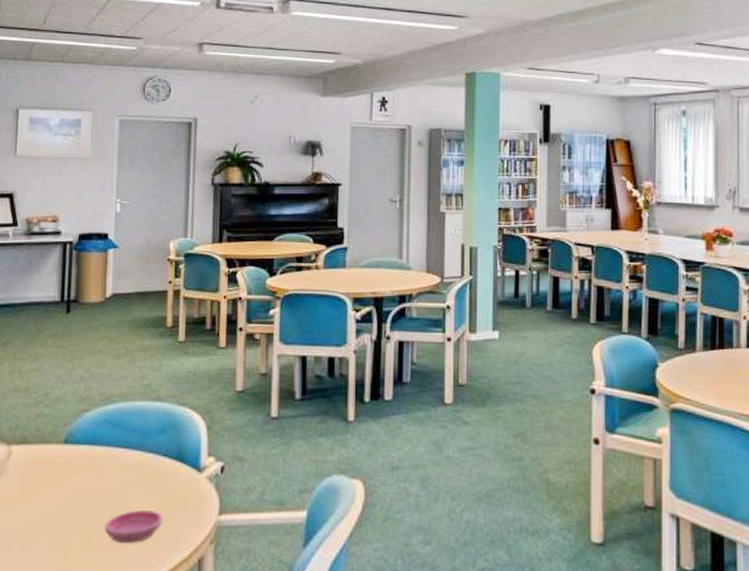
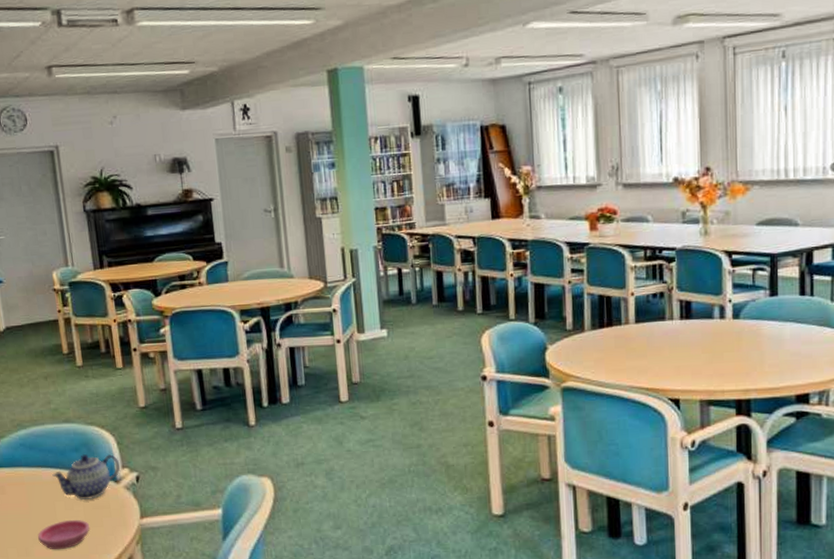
teapot: none [133,437,207,489] -> present [52,454,121,501]

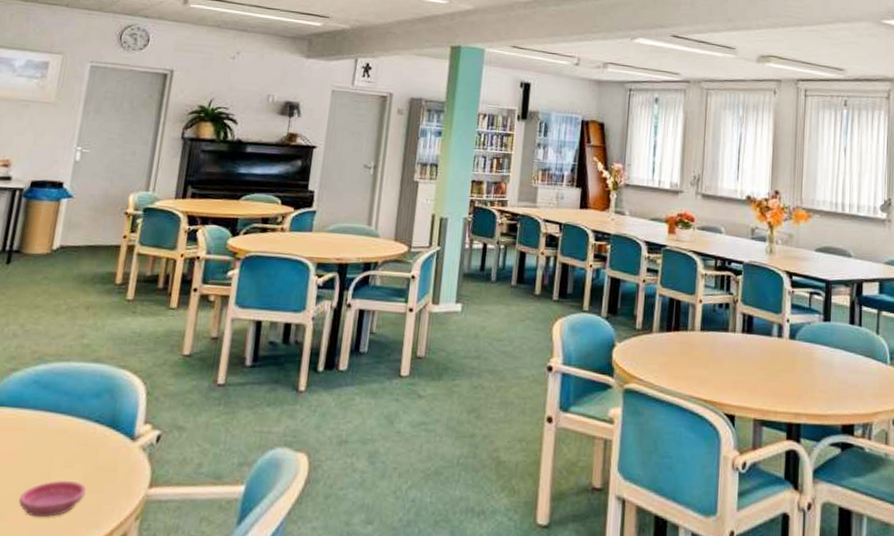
teapot: present [52,454,121,501] -> none [60,402,144,458]

